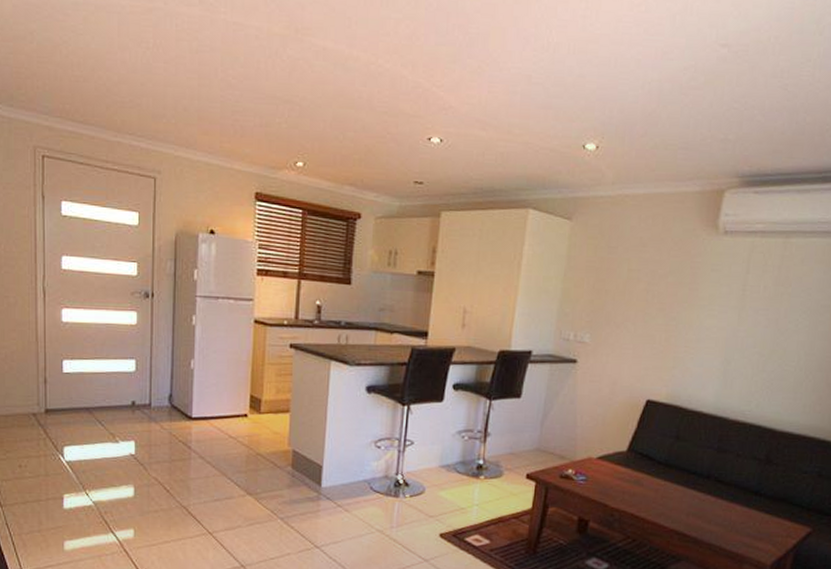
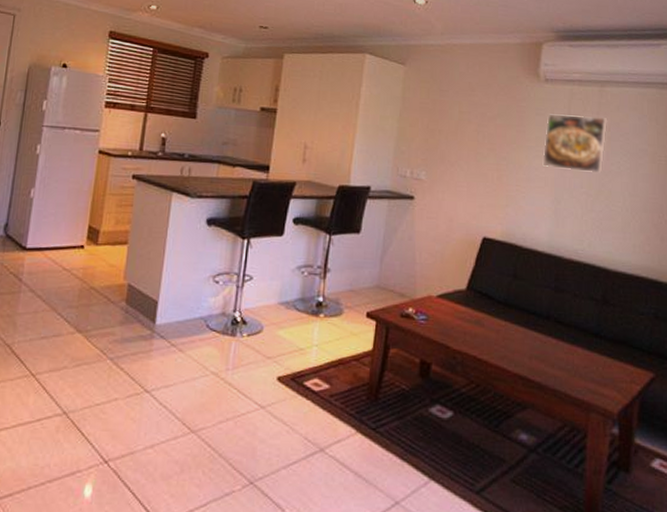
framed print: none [714,269,790,332] -> present [542,114,608,173]

